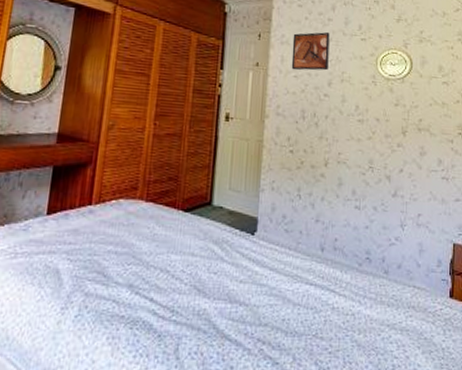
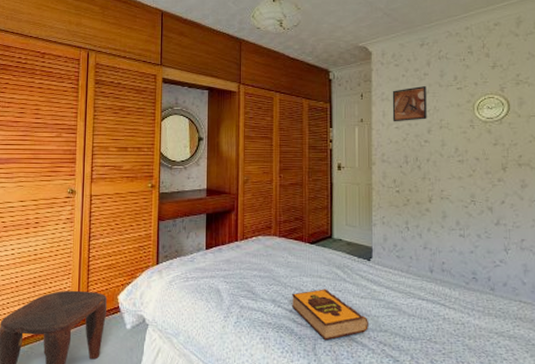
hardback book: none [152,270,246,339] -> present [291,289,368,341]

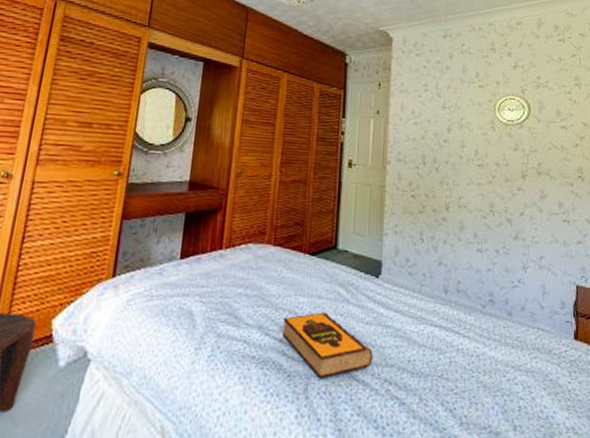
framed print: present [392,85,427,122] -> none [411,79,448,118]

